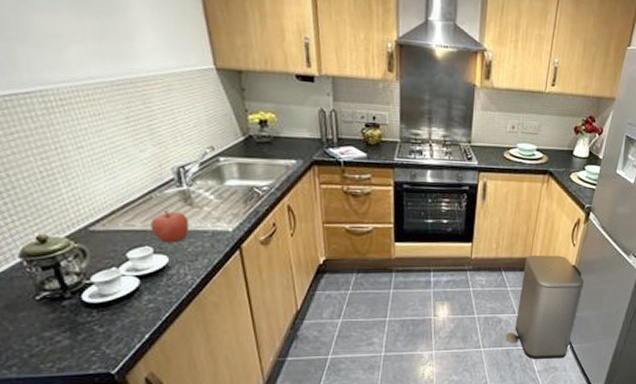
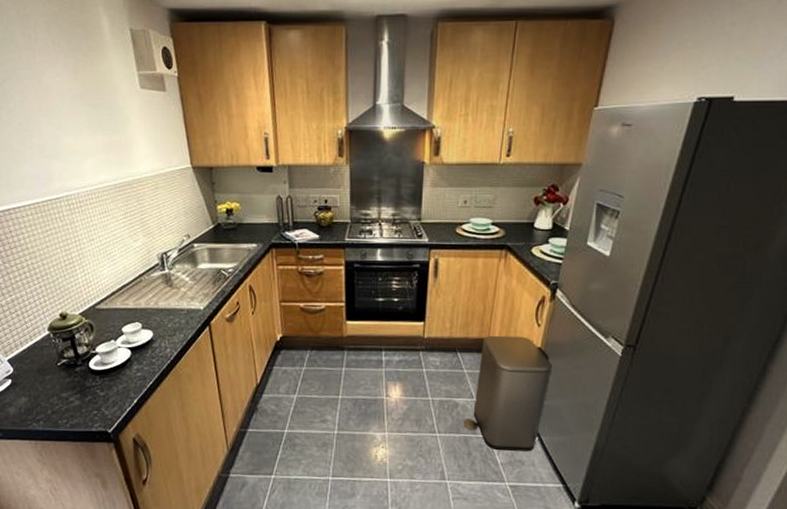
fruit: present [151,211,189,243] -> none [140,292,170,320]

